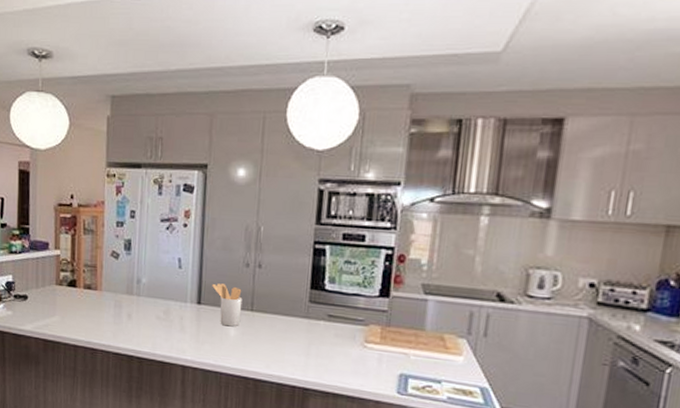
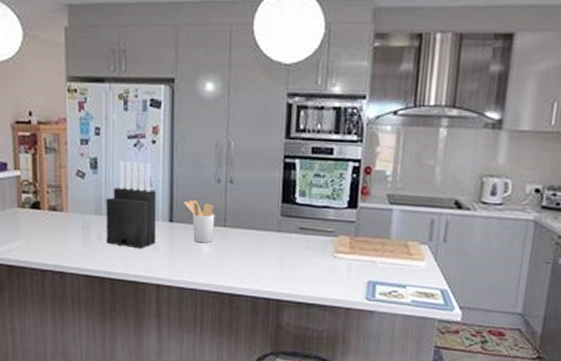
knife block: none [135,243,186,329] -> present [106,161,156,248]

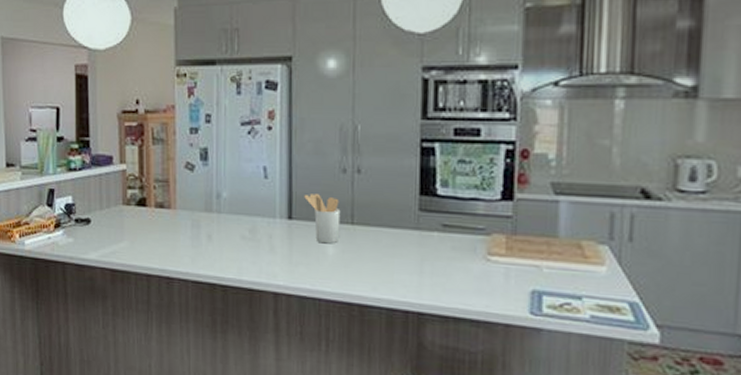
knife block: present [106,161,156,248] -> none [217,151,273,250]

